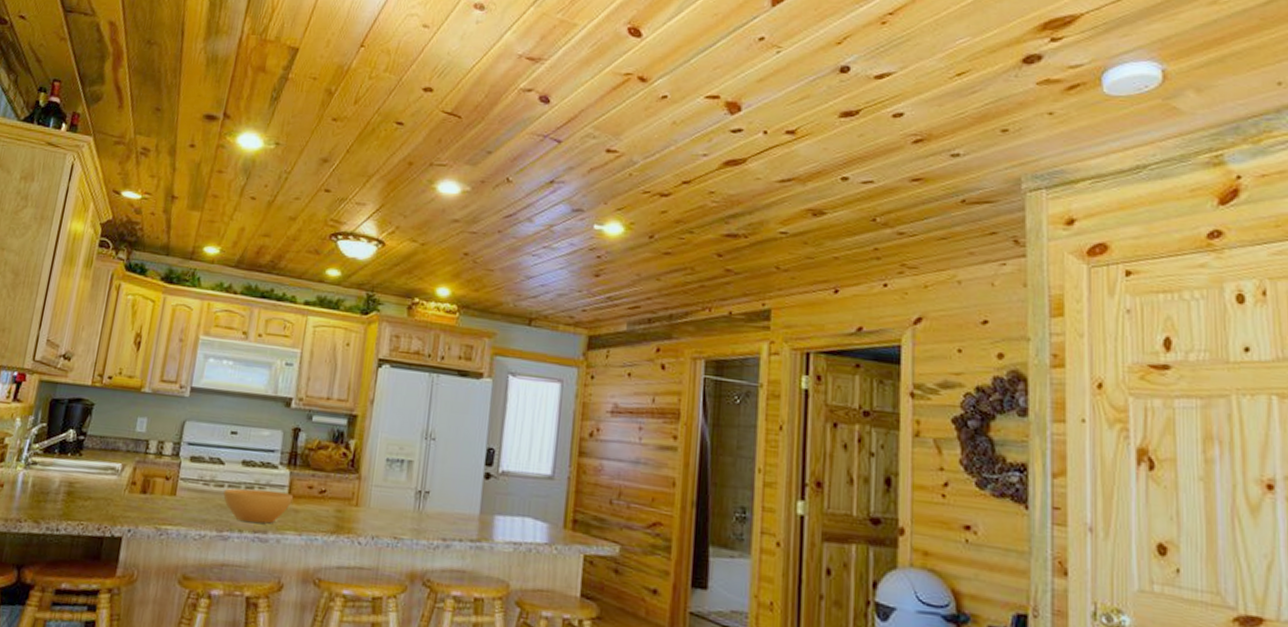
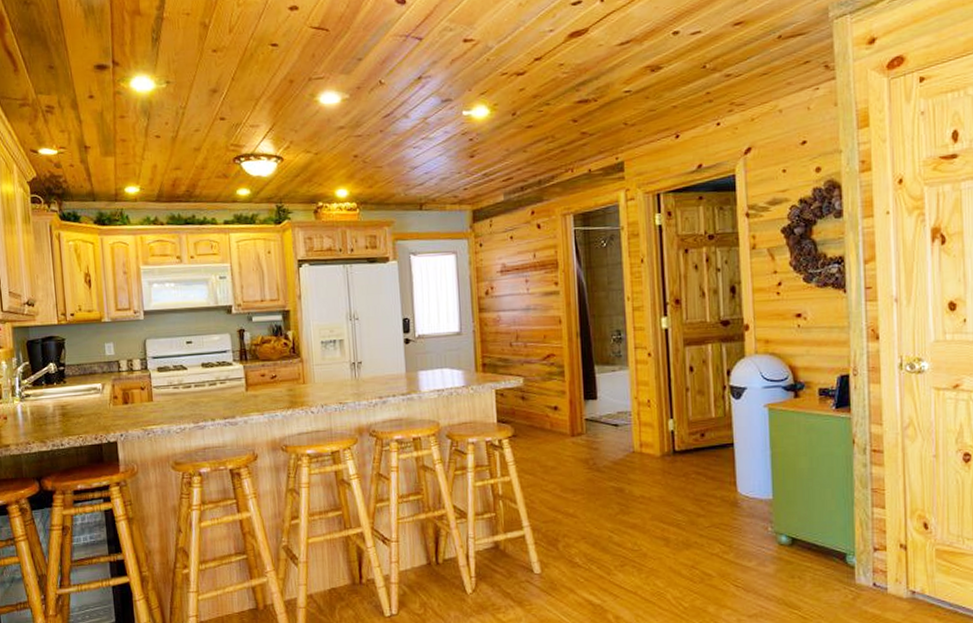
bowl: present [223,488,293,524] -> none [192,383,250,413]

